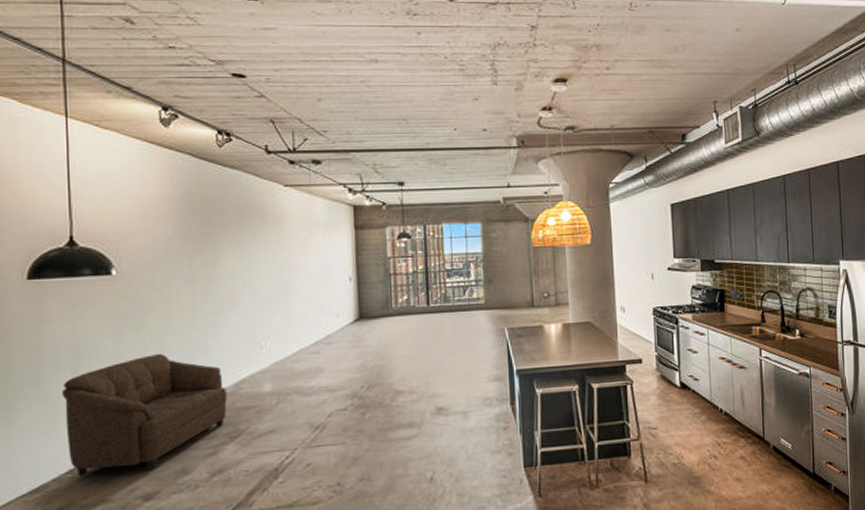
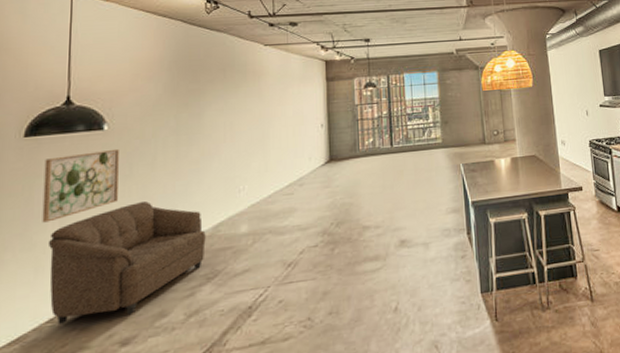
wall art: none [51,296,131,372] -> present [42,148,119,223]

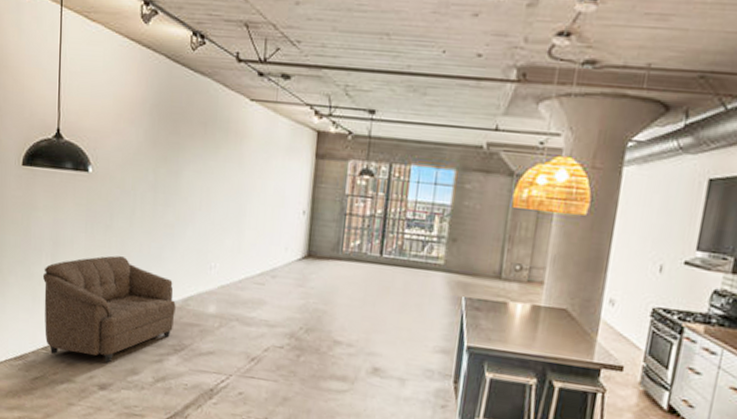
wall art: present [42,148,119,223] -> none [37,192,102,256]

